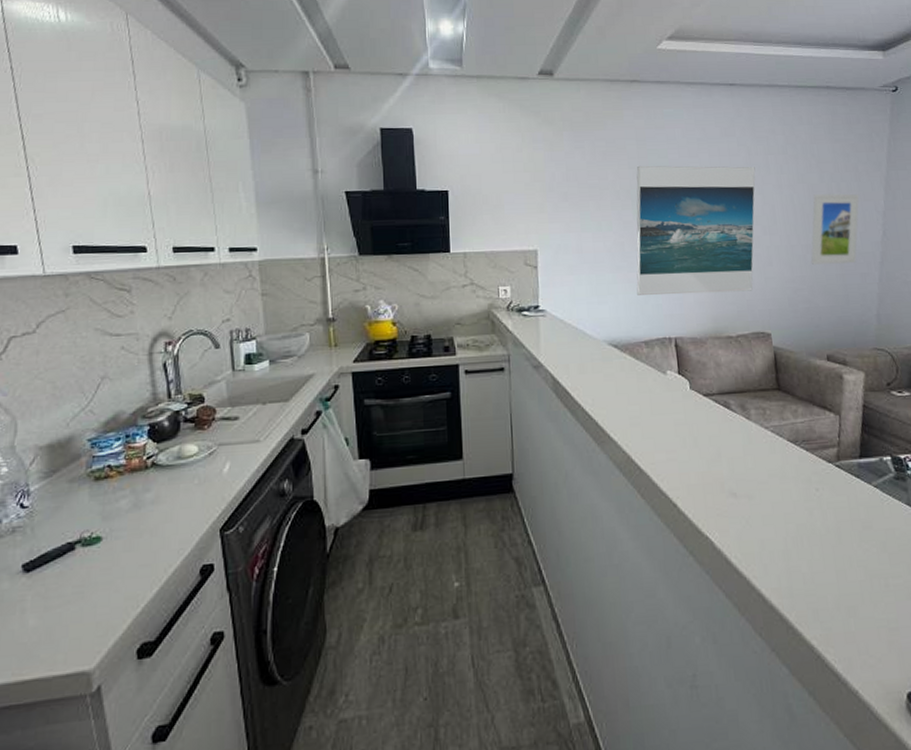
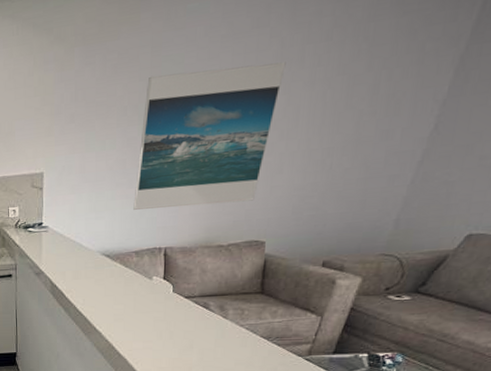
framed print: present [811,193,860,265] -> none [329,81,416,169]

